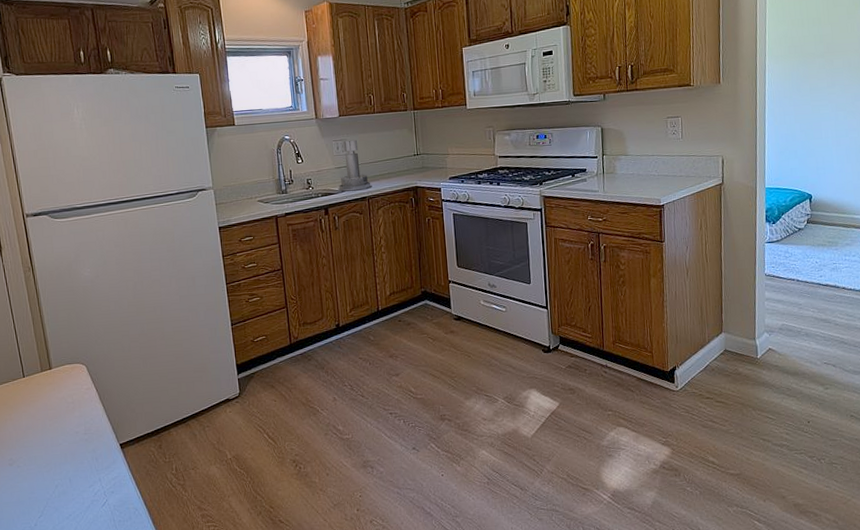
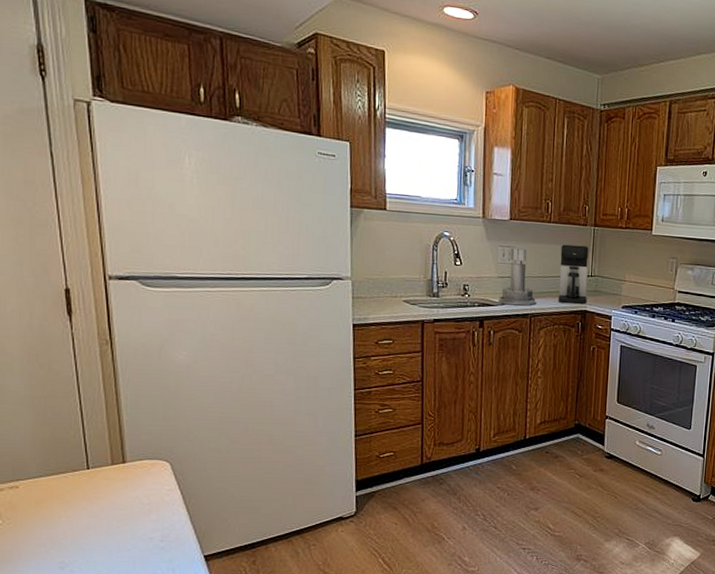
coffee maker: none [386,128,417,183] -> present [558,244,589,305]

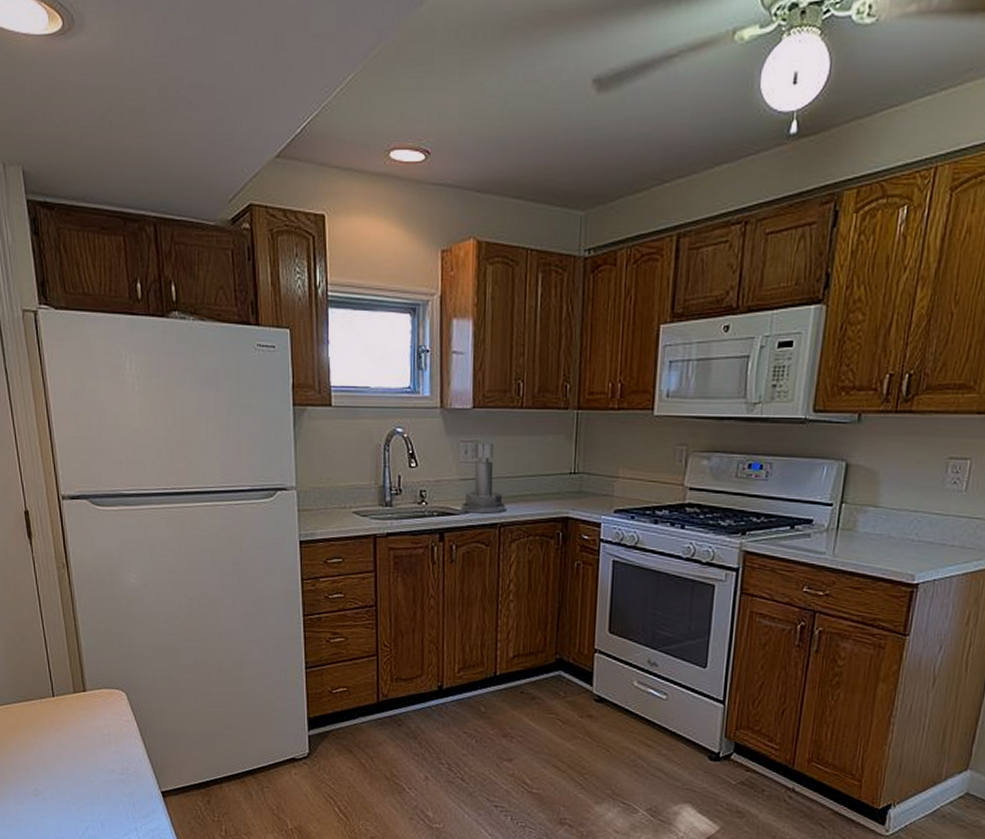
coffee maker: present [558,244,589,305] -> none [533,434,571,510]

